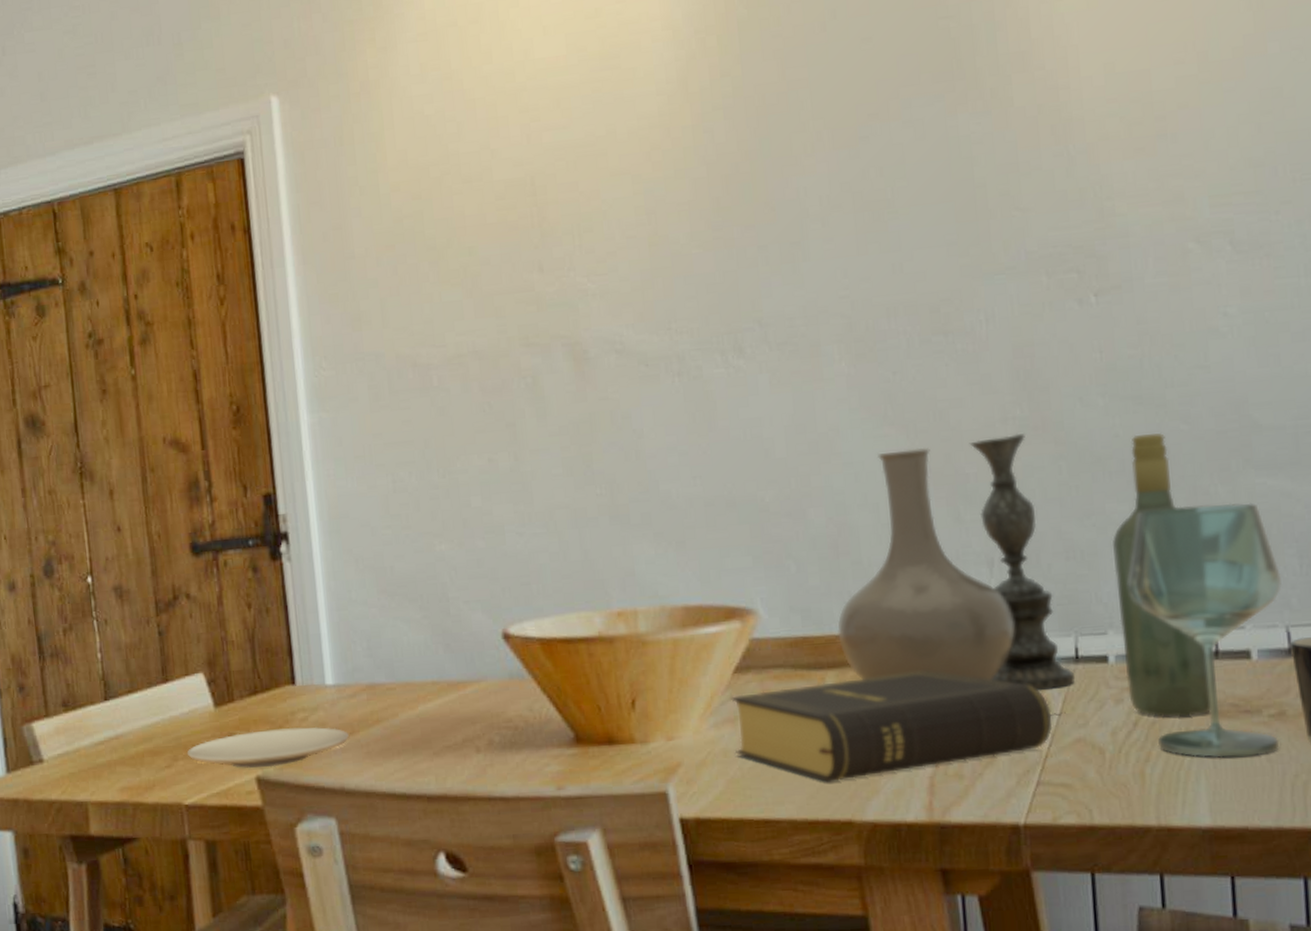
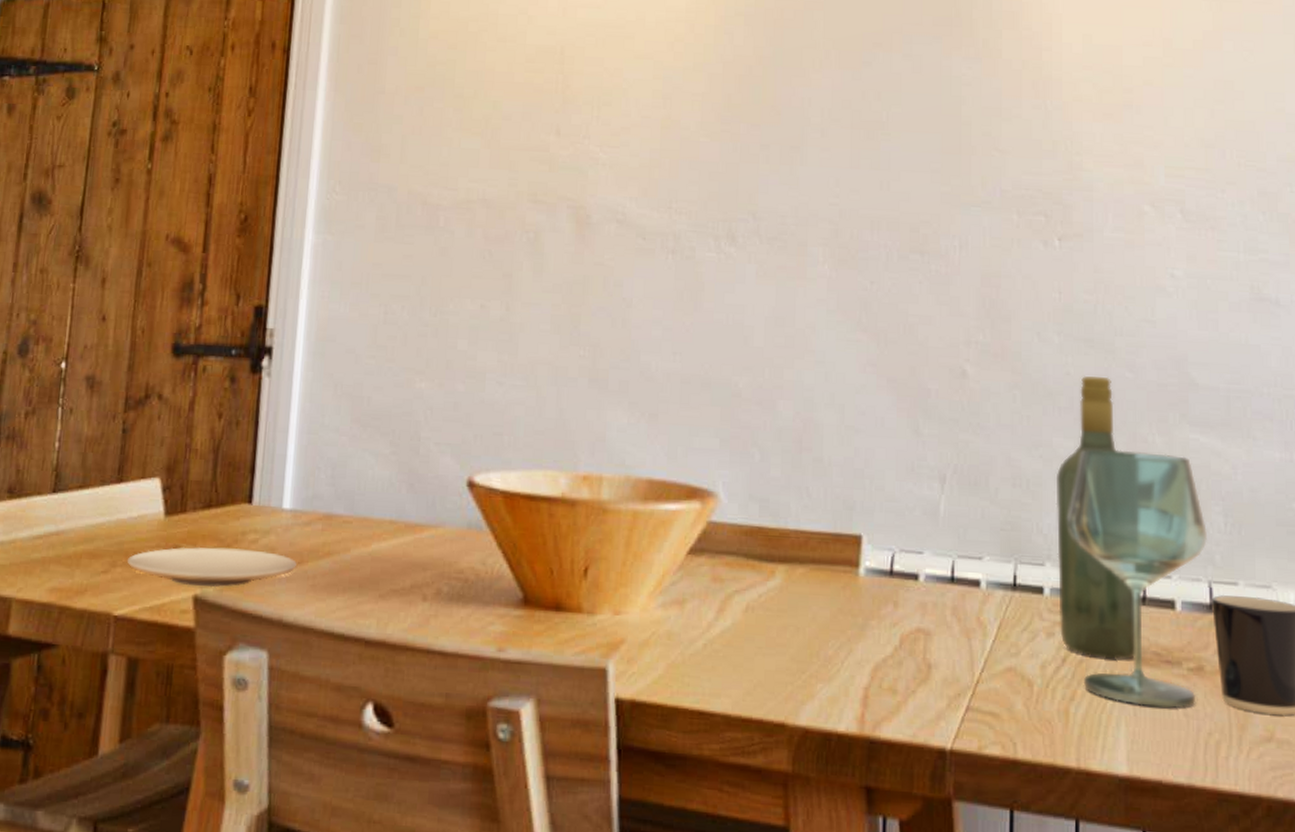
book: present [731,670,1066,782] -> none [679,576,1000,680]
vase: present [837,448,1015,680] -> none [792,357,959,596]
candlestick: present [969,433,1076,689] -> none [932,357,1012,613]

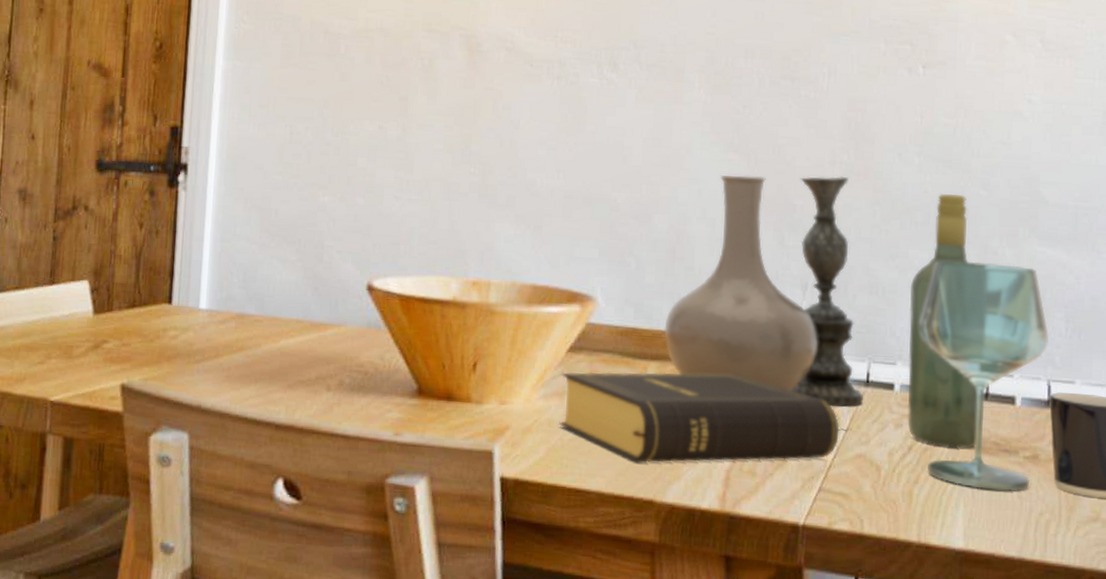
plate: present [126,546,297,588] -> none [60,341,213,378]
book: none [679,576,1000,680] -> present [559,371,852,463]
vase: none [792,357,959,596] -> present [664,175,818,391]
candlestick: none [932,357,1012,613] -> present [791,176,864,407]

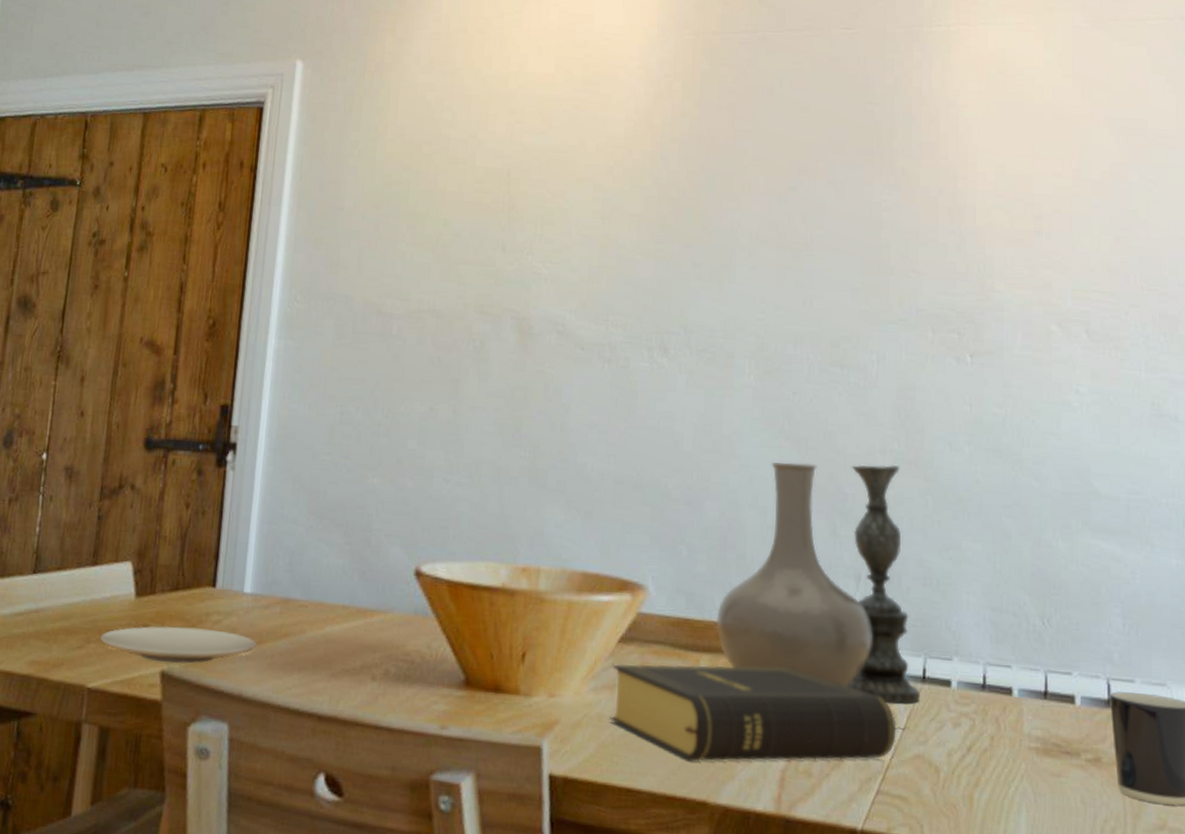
plate: none [60,341,213,378] -> present [100,625,256,664]
wine bottle: present [907,194,978,448] -> none [964,484,1037,749]
wine glass: present [919,260,1049,491] -> none [975,552,1106,796]

